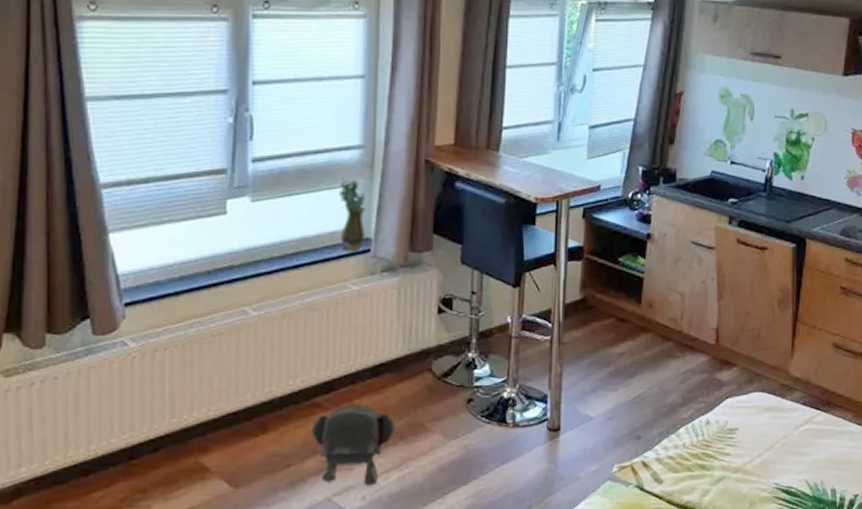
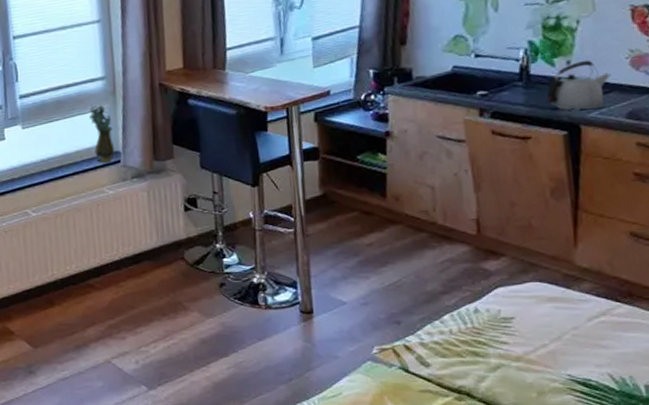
backpack: present [312,404,396,486] -> none [88,286,158,352]
kettle: none [783,176,833,224] -> present [546,60,611,110]

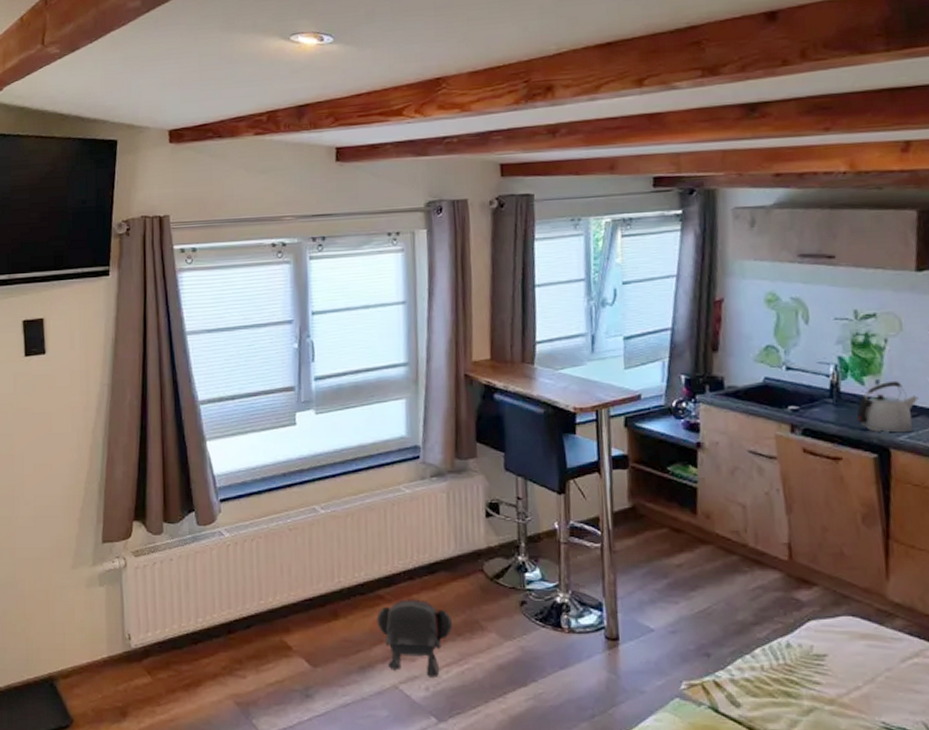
backpack: none [88,286,158,352] -> present [377,599,453,677]
vase: present [89,104,116,164] -> none [389,392,415,459]

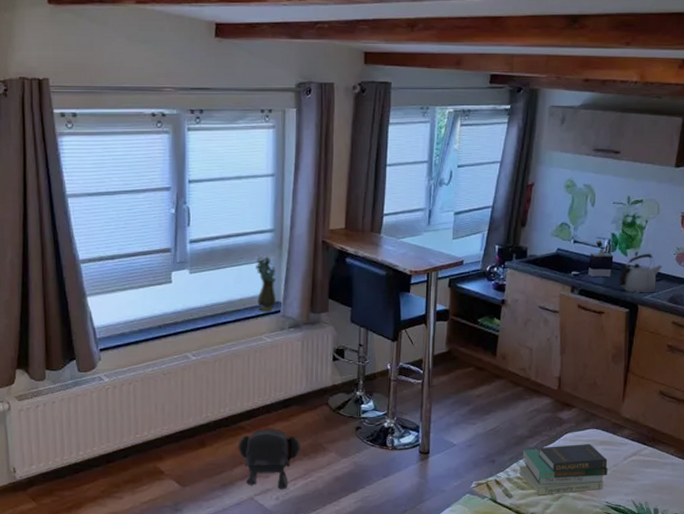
vase: none [389,392,415,459] -> present [256,255,277,313]
books: none [745,636,879,707] -> present [518,444,608,496]
perfume bottle: none [810,365,846,414] -> present [588,239,614,278]

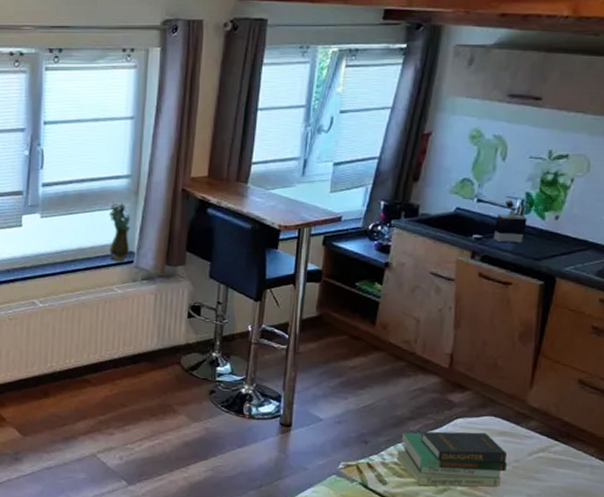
backpack: present [238,428,301,489] -> none [82,383,149,449]
kettle: present [618,253,663,292] -> none [532,217,591,263]

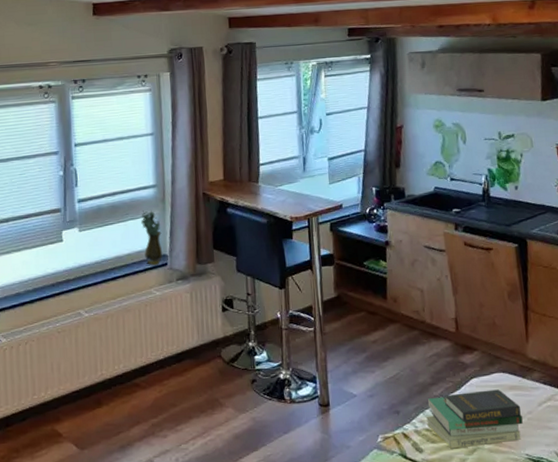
perfume bottle: present [494,199,528,244] -> none [468,175,494,214]

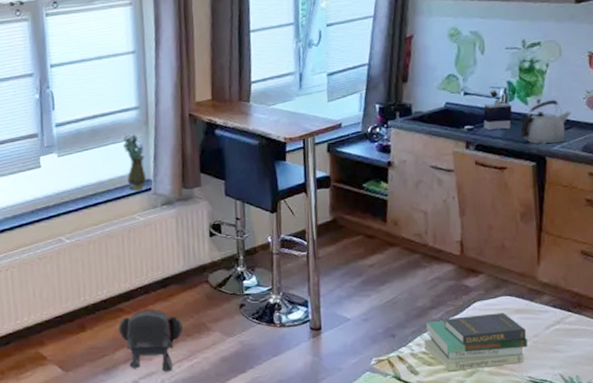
backpack: none [134,384,197,450] -> present [118,309,184,372]
perfume bottle: none [468,175,494,214] -> present [483,89,512,131]
kettle: none [502,186,546,227] -> present [520,99,571,144]

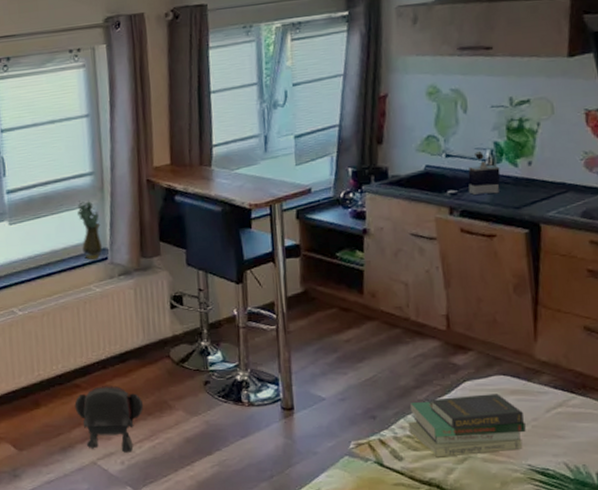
kettle: present [520,99,571,144] -> none [510,161,568,209]

